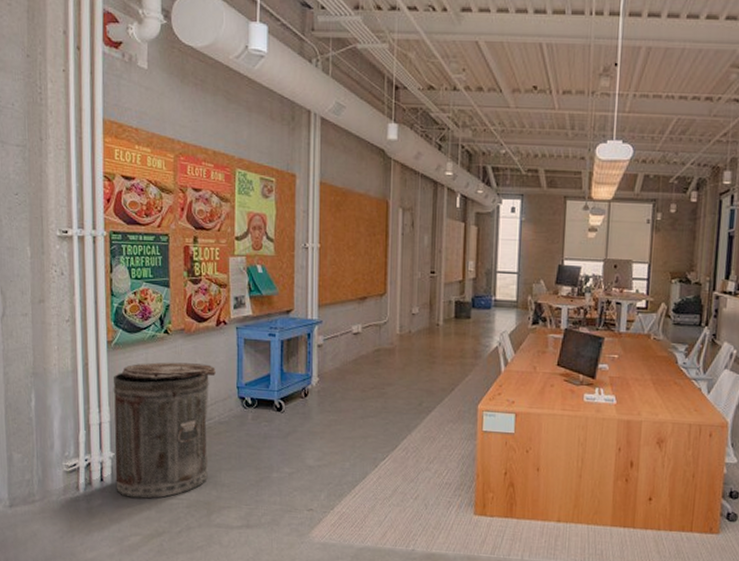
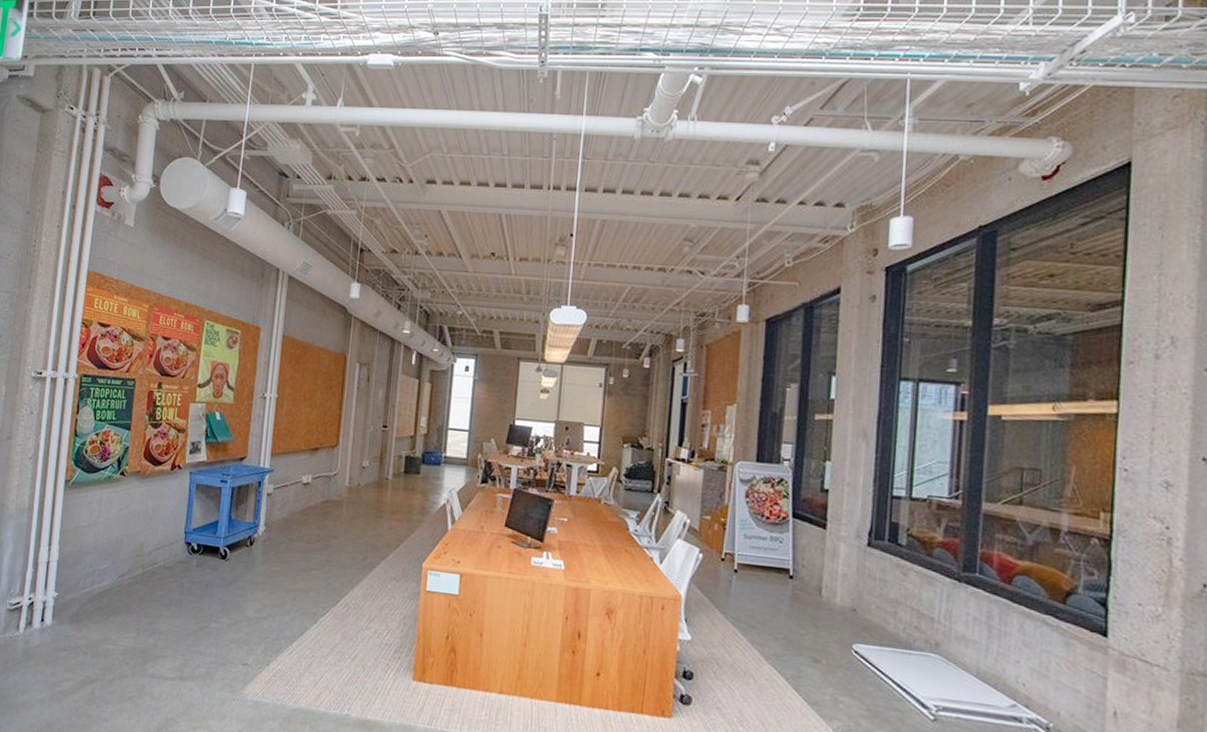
trash can: present [113,362,216,499] -> none [55,503,166,643]

